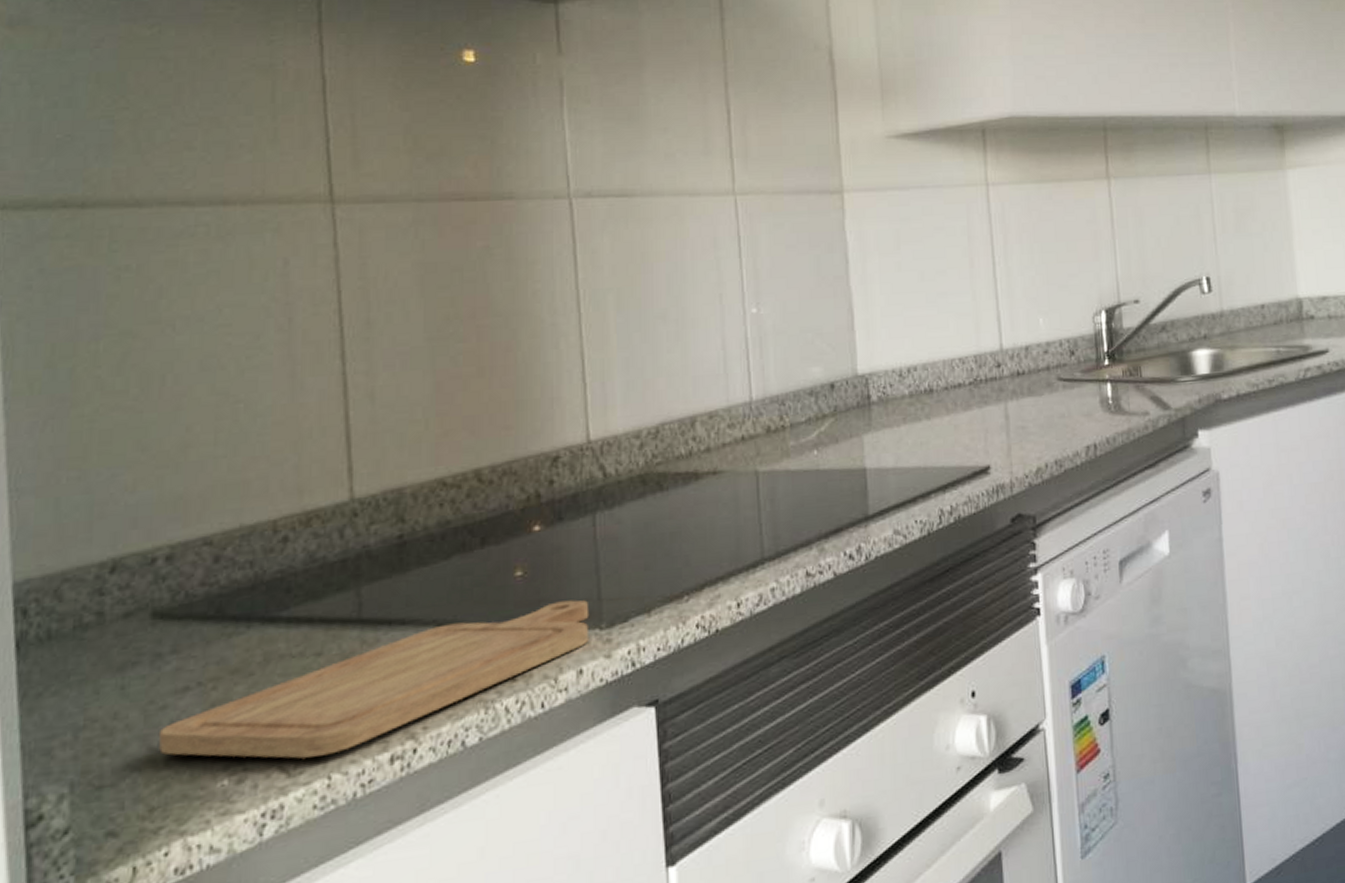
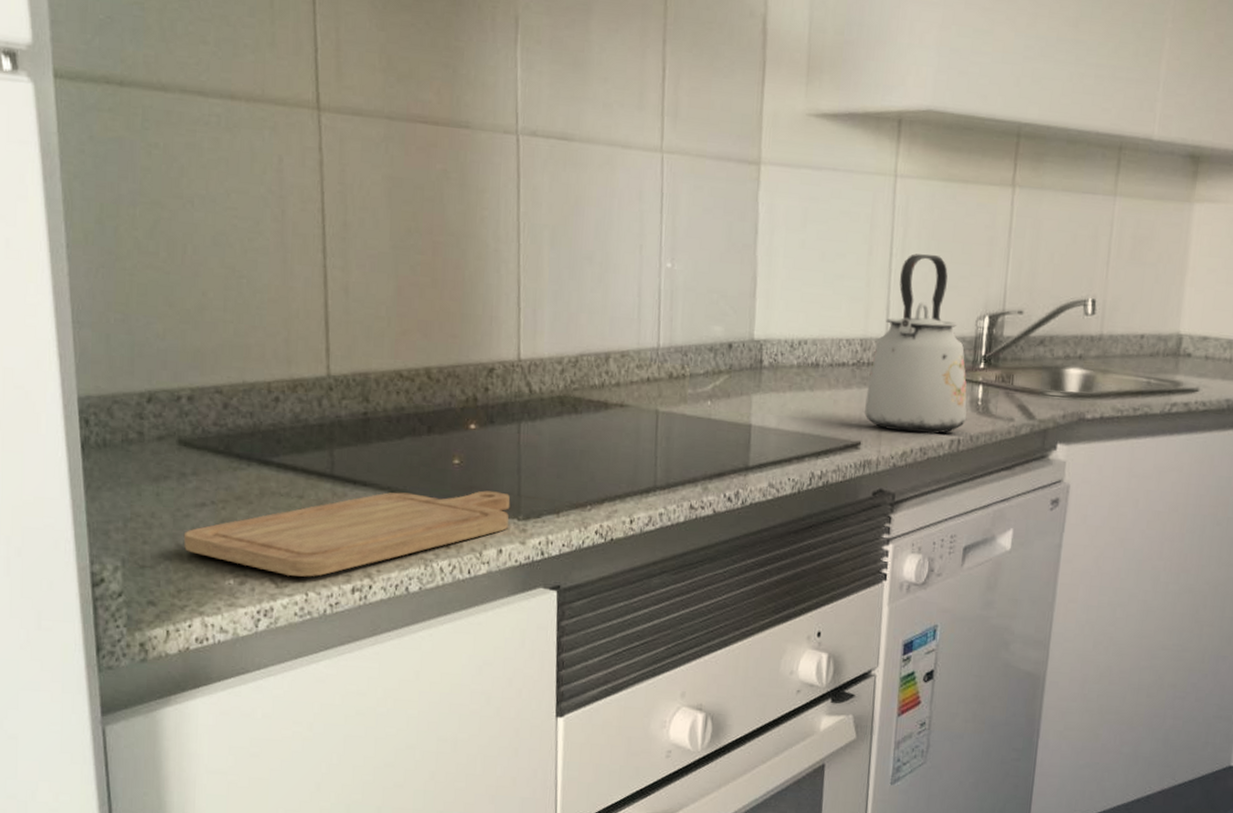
kettle: none [988,256,1100,447] -> present [864,253,967,435]

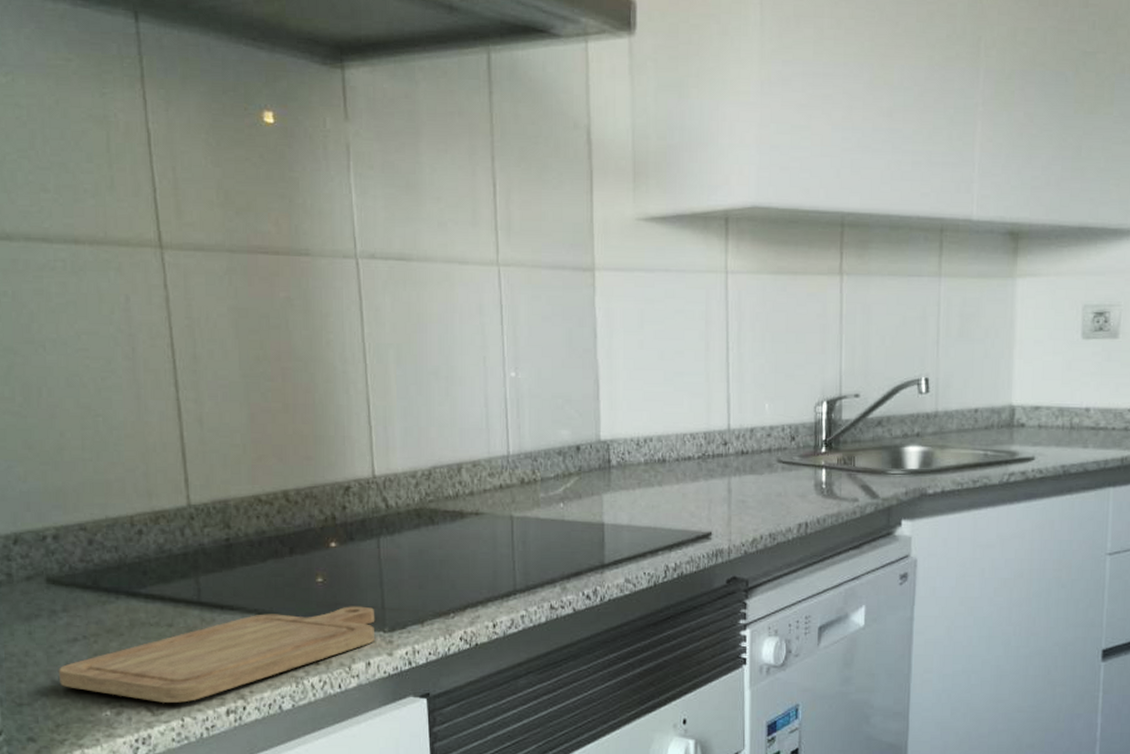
kettle: present [864,253,967,435] -> none [713,345,813,520]

